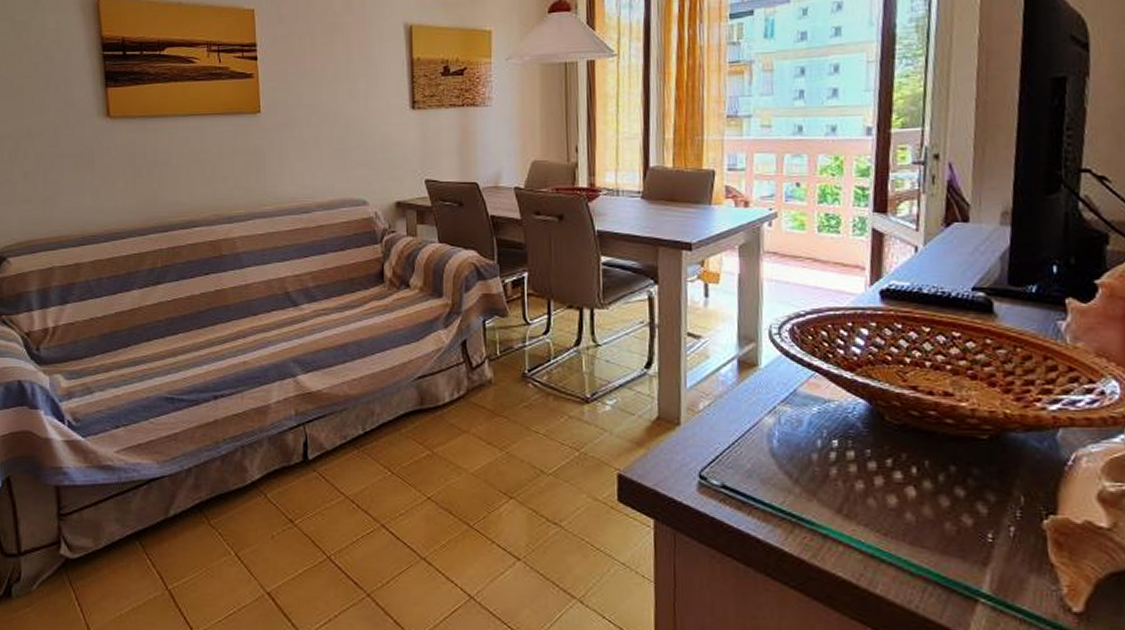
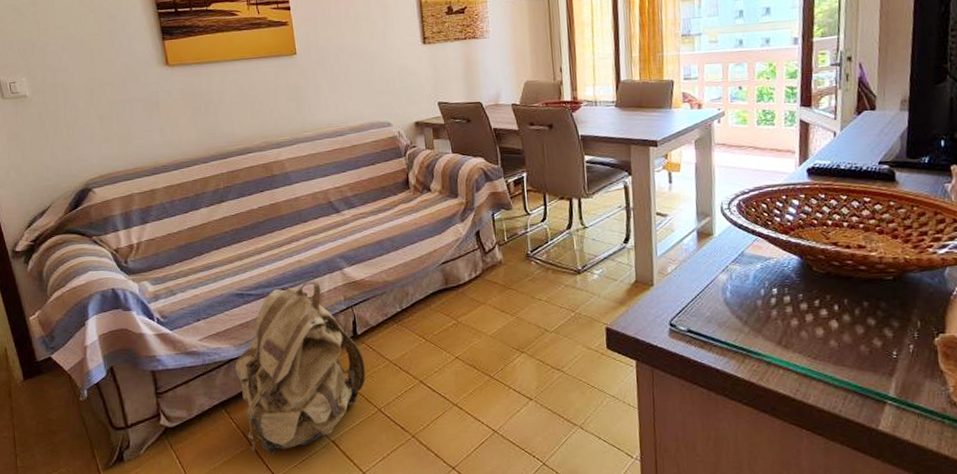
backpack: none [157,389,315,605] -> present [235,281,366,455]

